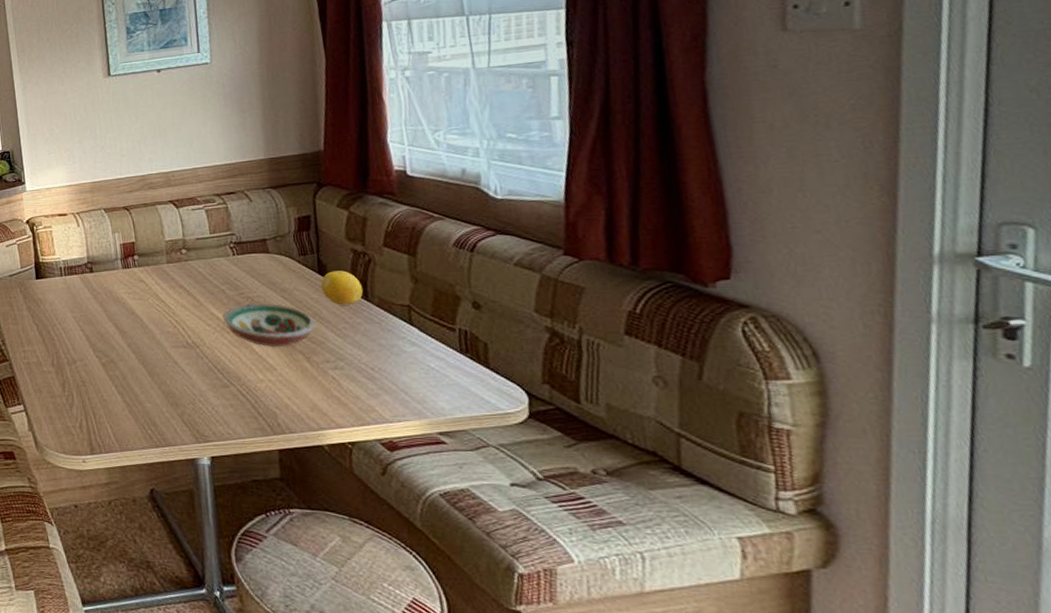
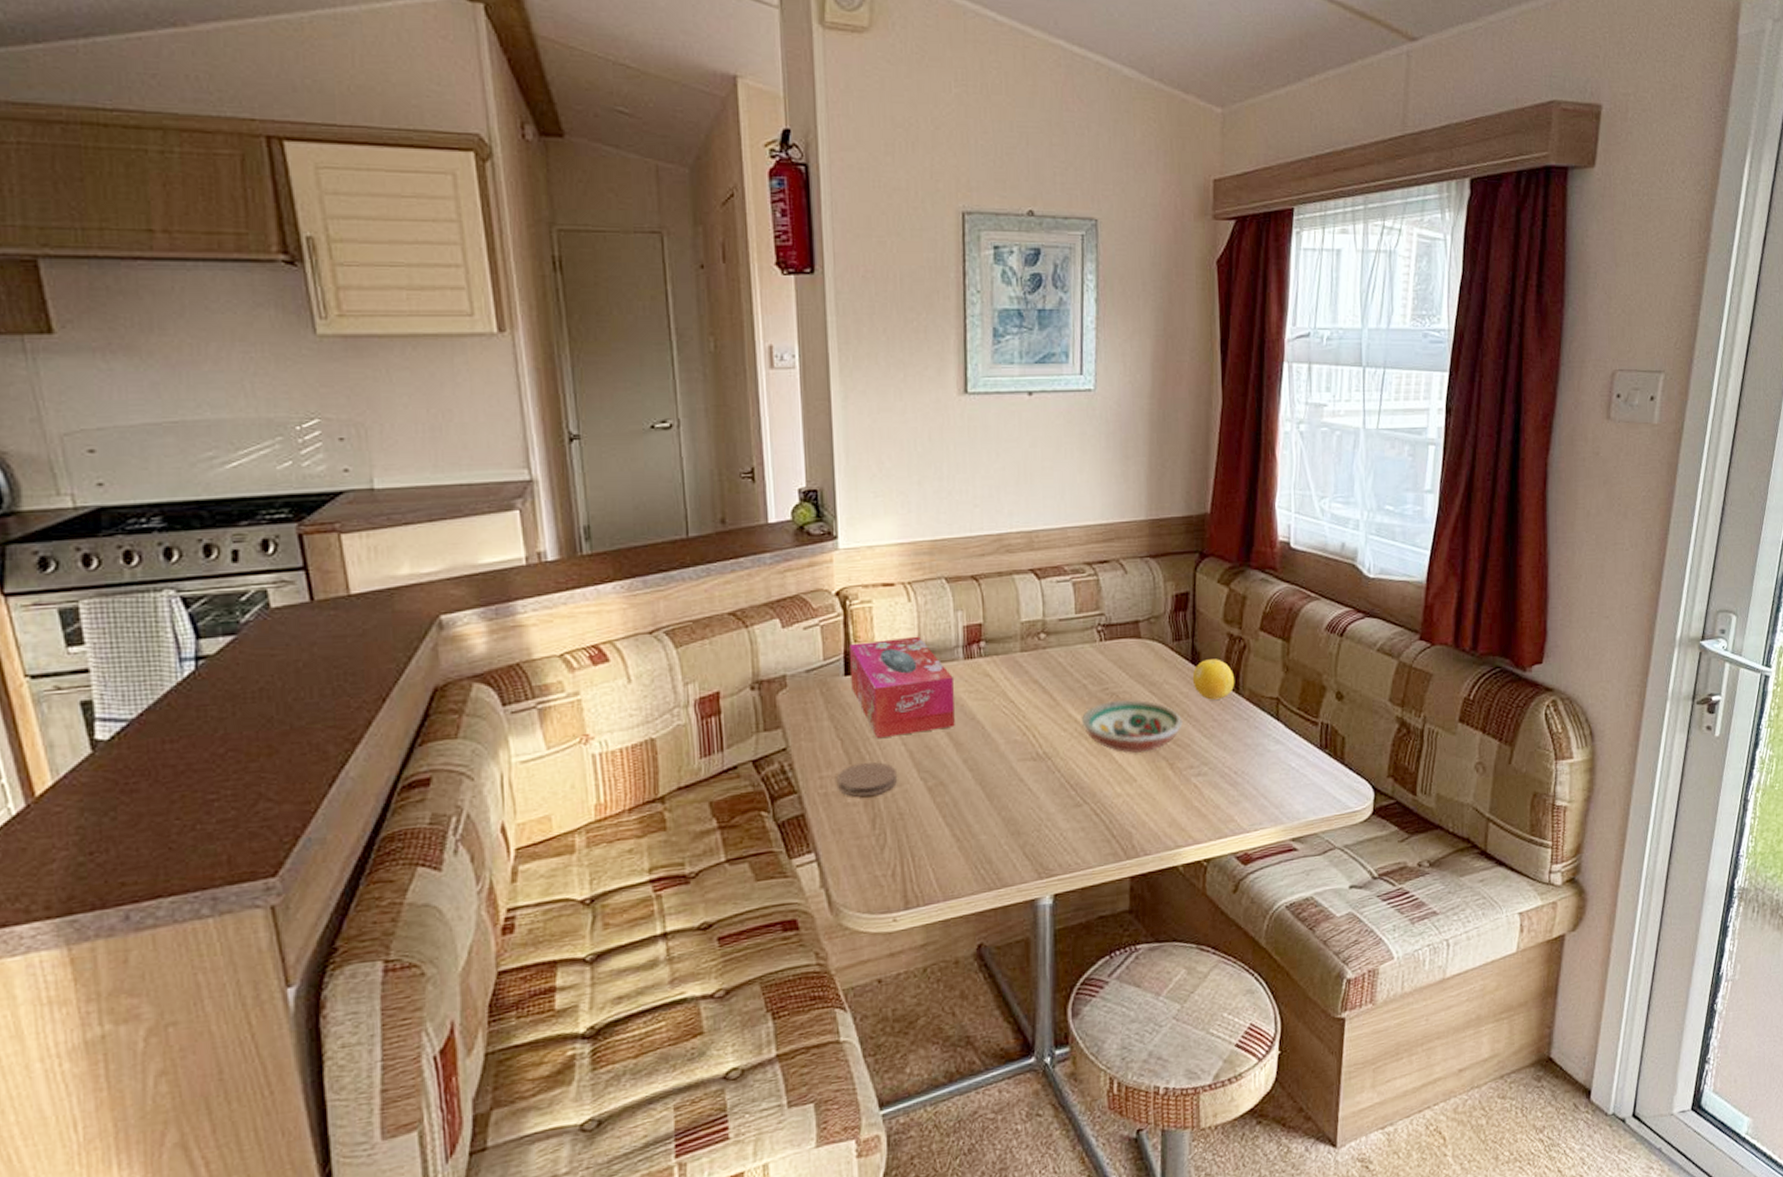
coaster: none [35,341,79,367] -> present [838,761,898,797]
tissue box: none [38,251,119,326] -> present [850,636,955,739]

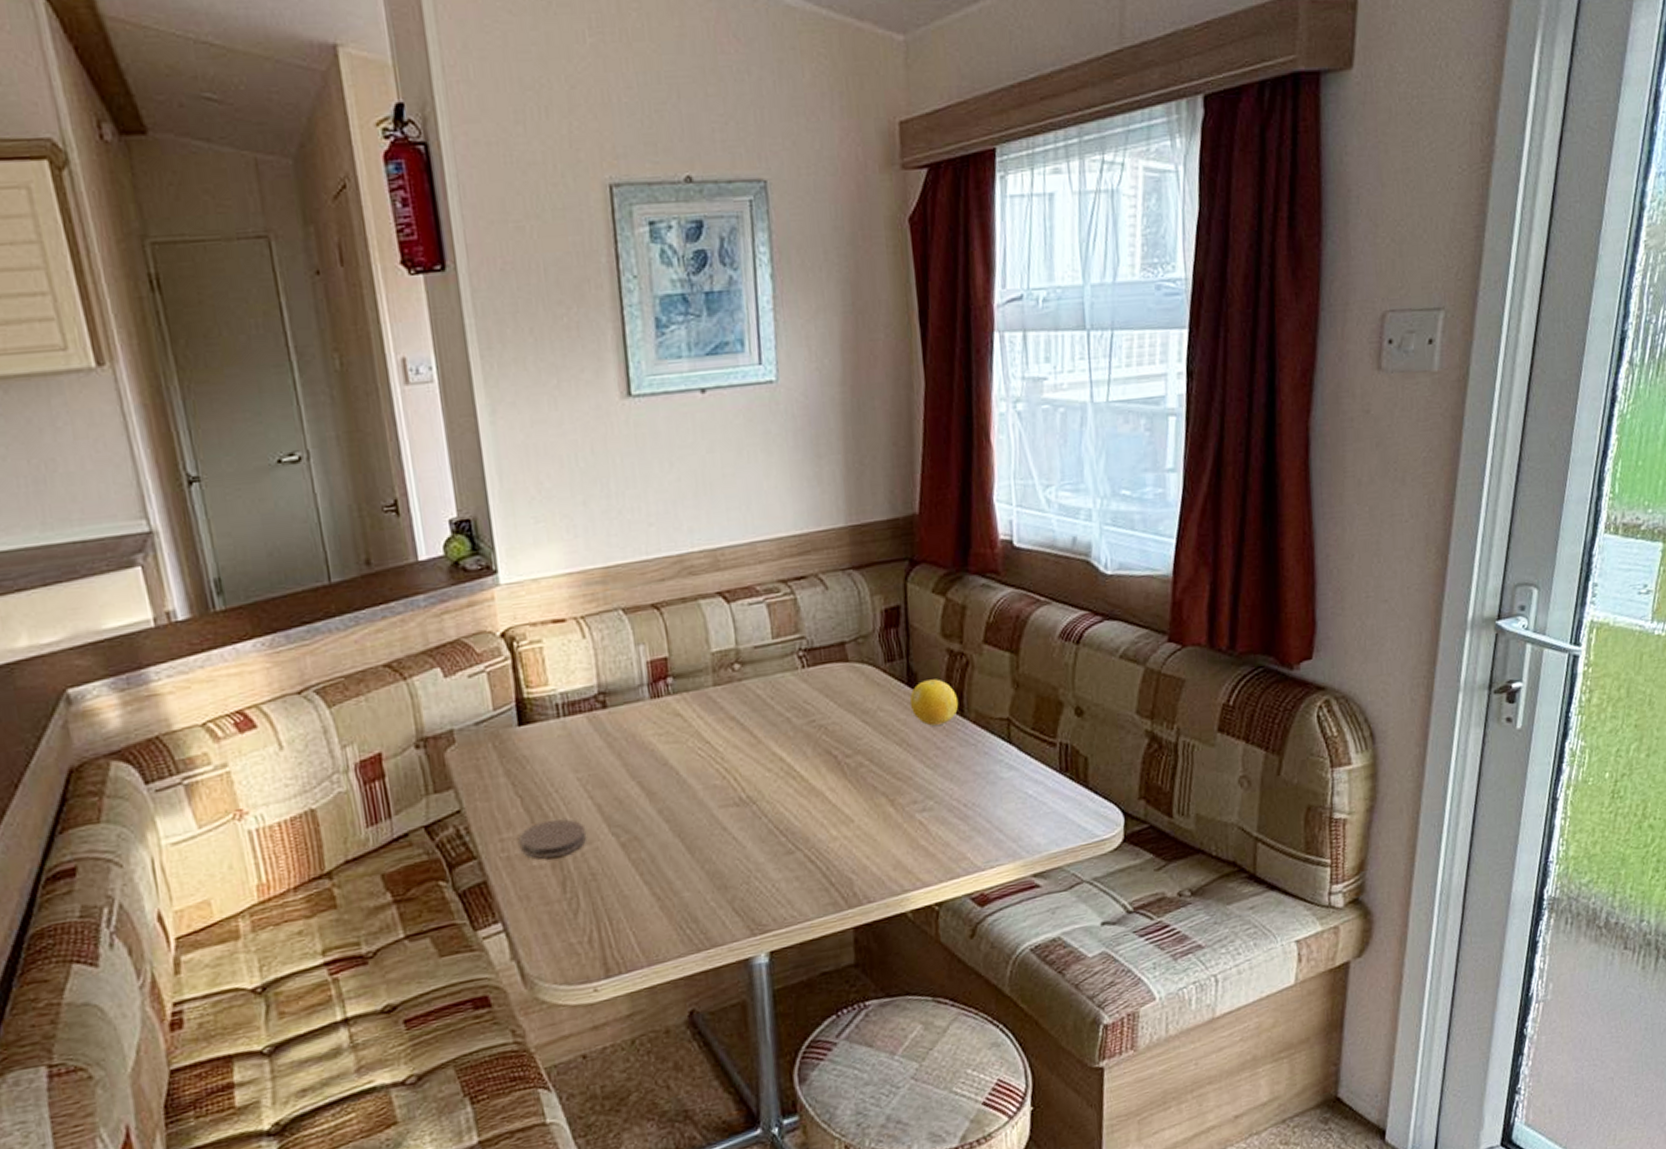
tissue box: present [850,636,955,739] -> none [521,676,646,794]
decorative bowl: present [1082,700,1183,754] -> none [787,731,902,792]

